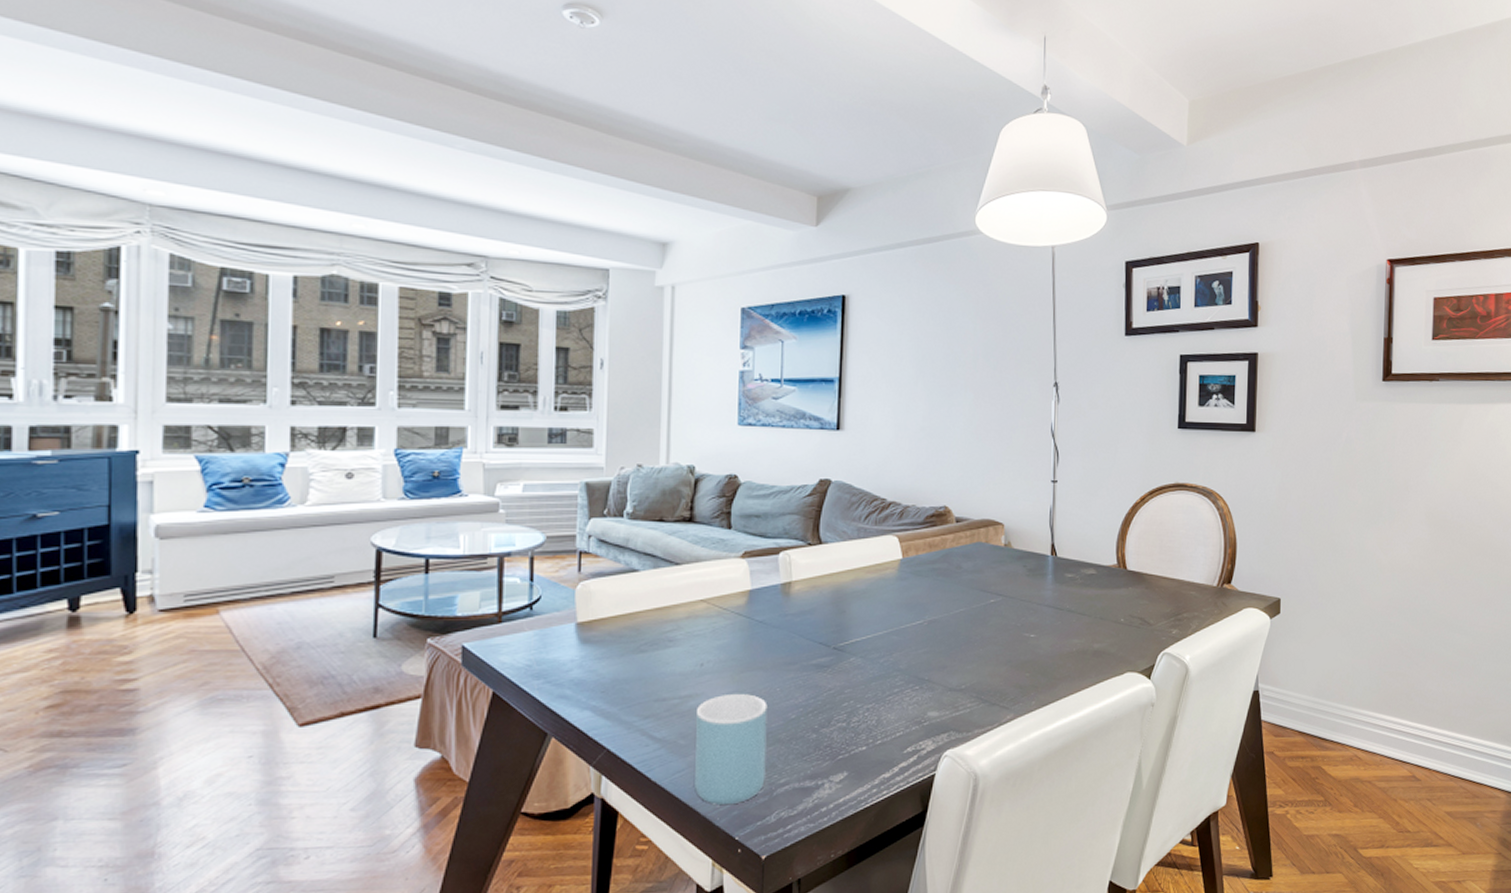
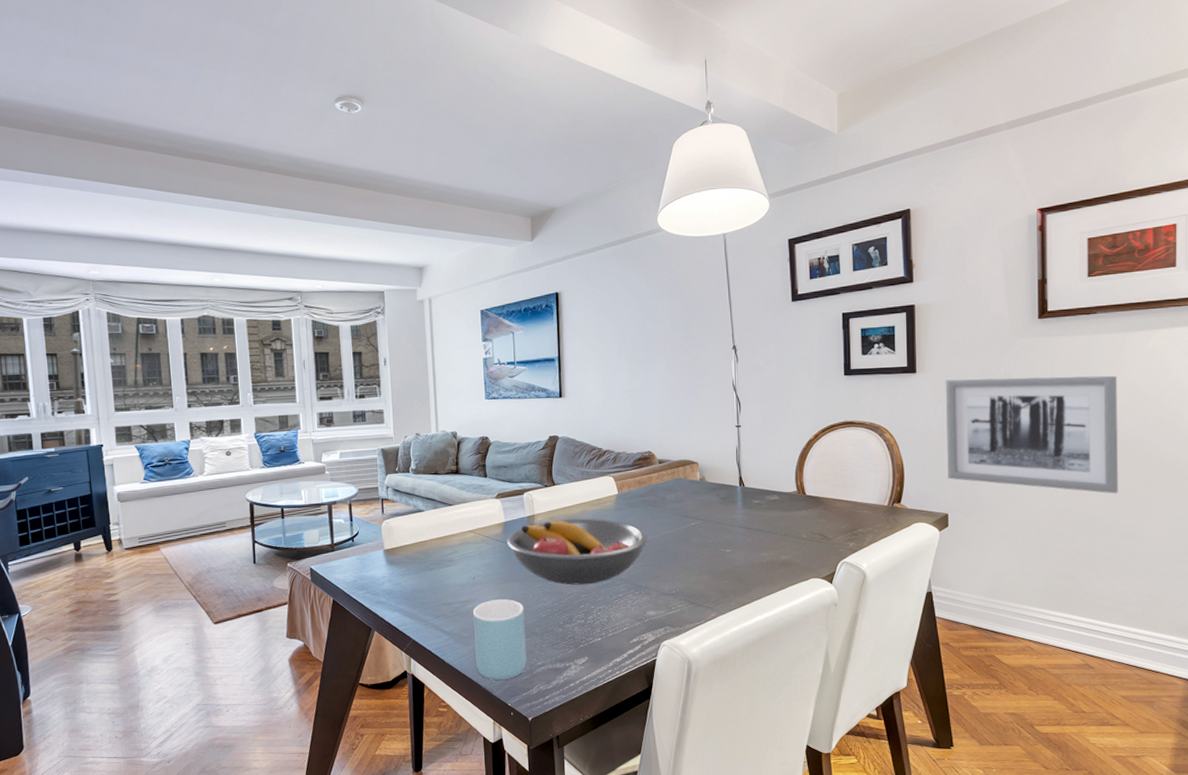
fruit bowl: none [752,589,936,676] -> present [507,518,648,585]
wall art: none [1282,442,1456,582] -> present [945,375,1118,494]

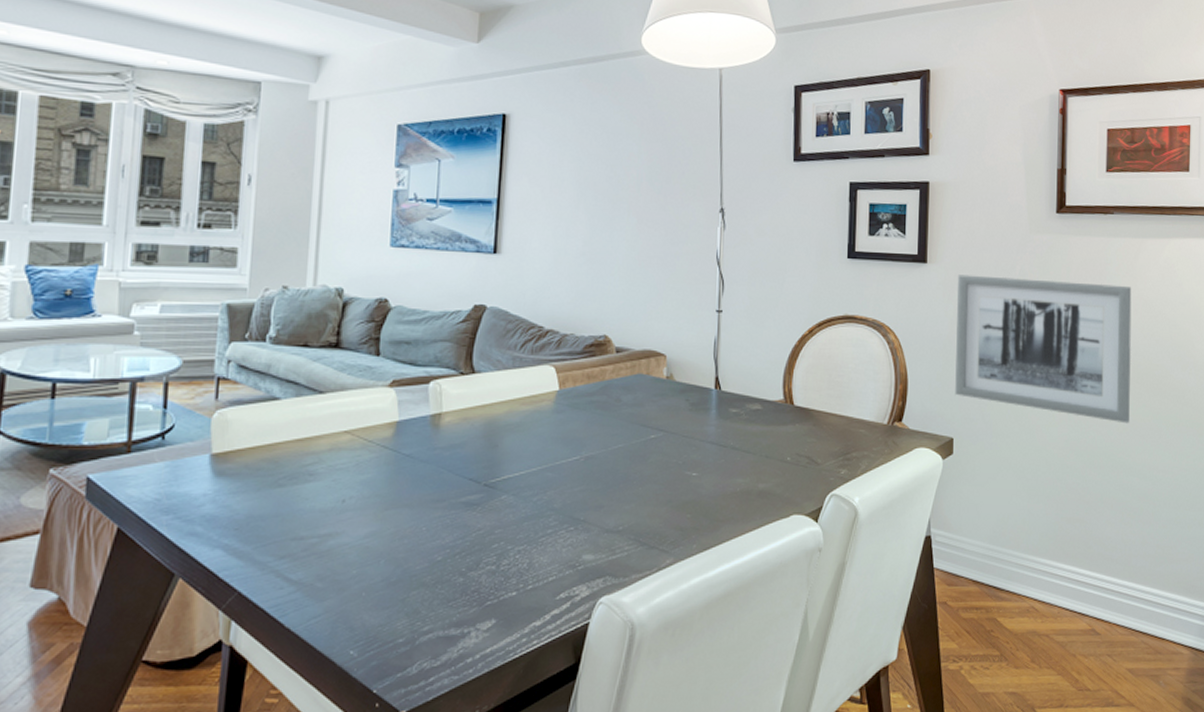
mug: present [472,599,527,681] -> none [331,533,412,655]
fruit bowl: present [507,518,648,585] -> none [398,421,594,515]

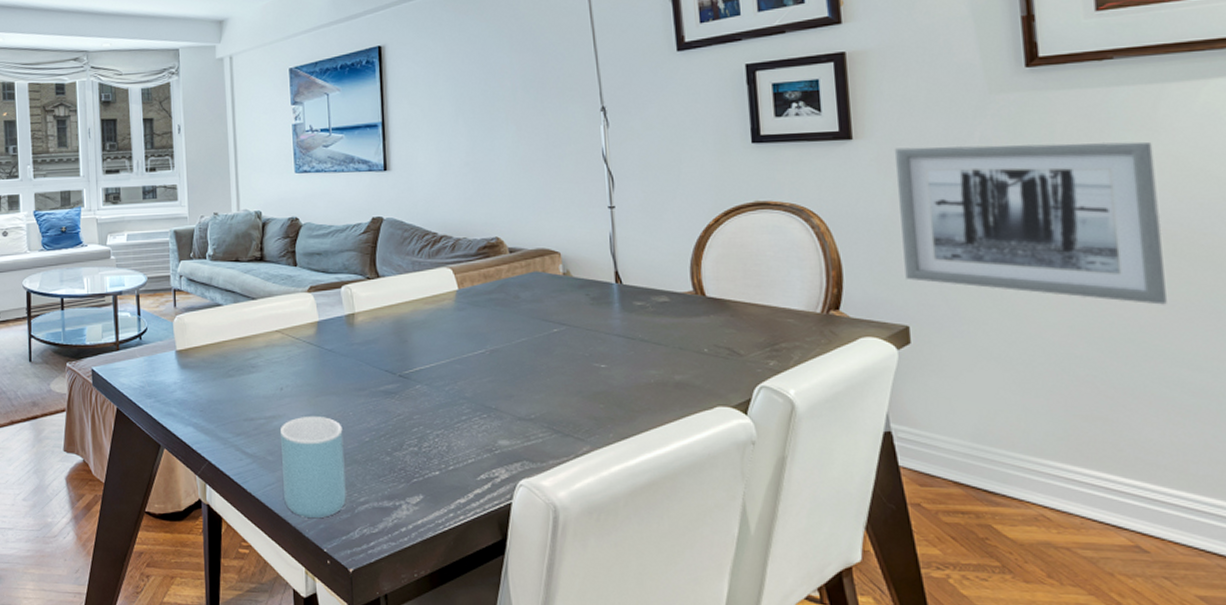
mug: none [331,533,412,655] -> present [279,417,346,519]

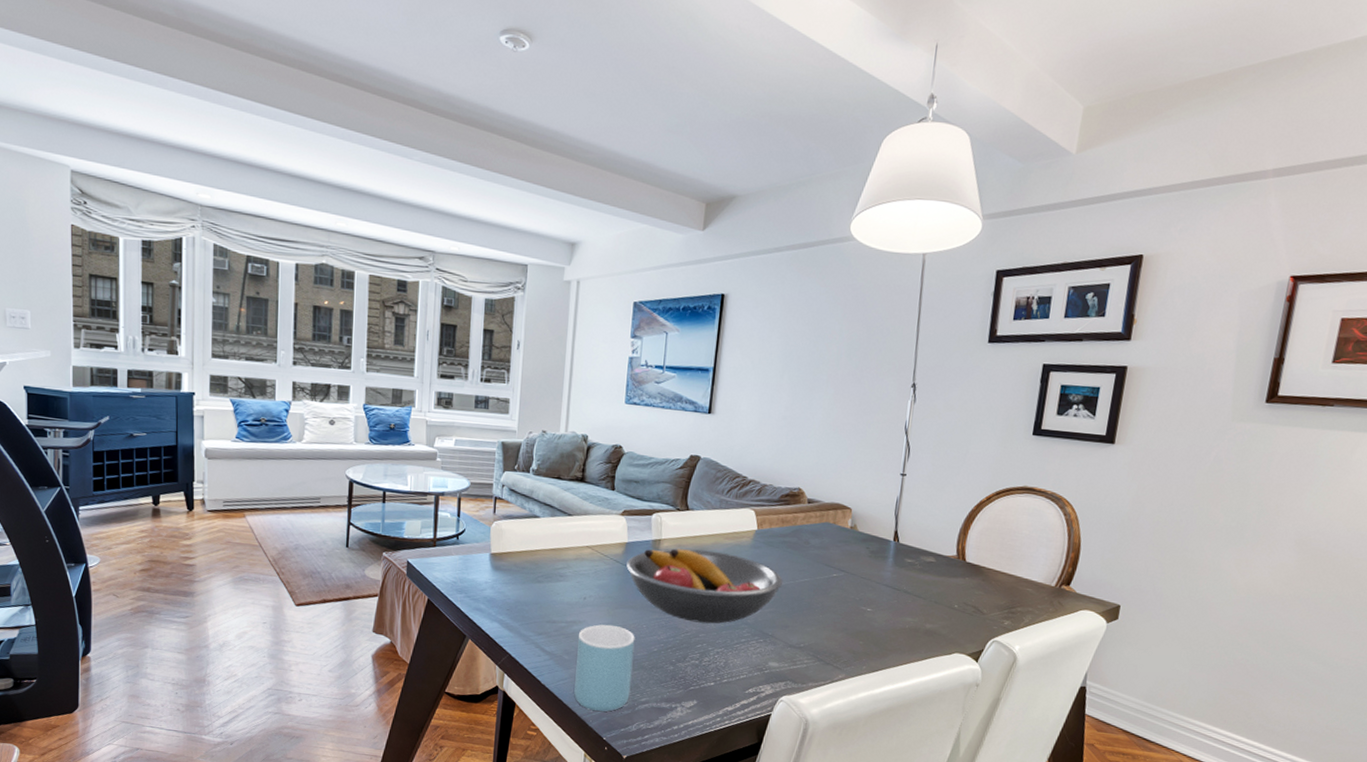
fruit bowl: none [321,319,498,403] -> present [626,548,783,624]
wall art: present [894,141,1167,305] -> none [1127,456,1342,611]

